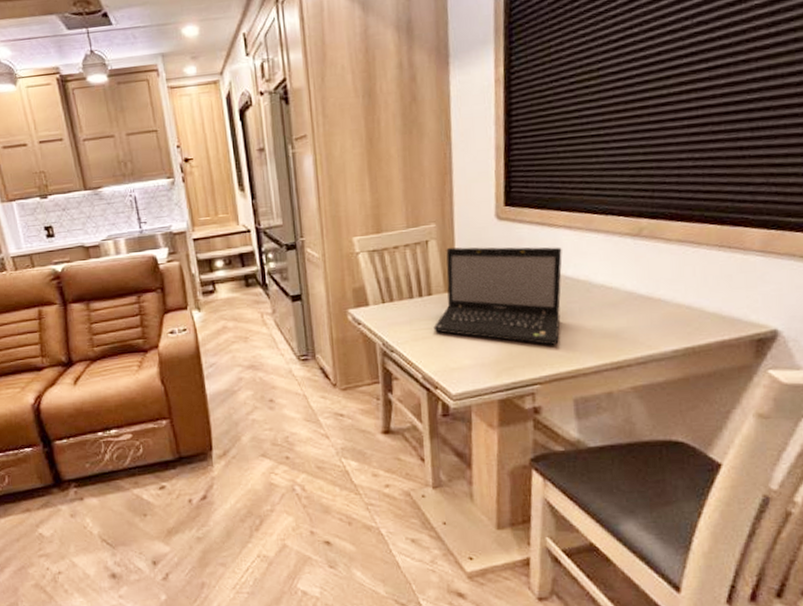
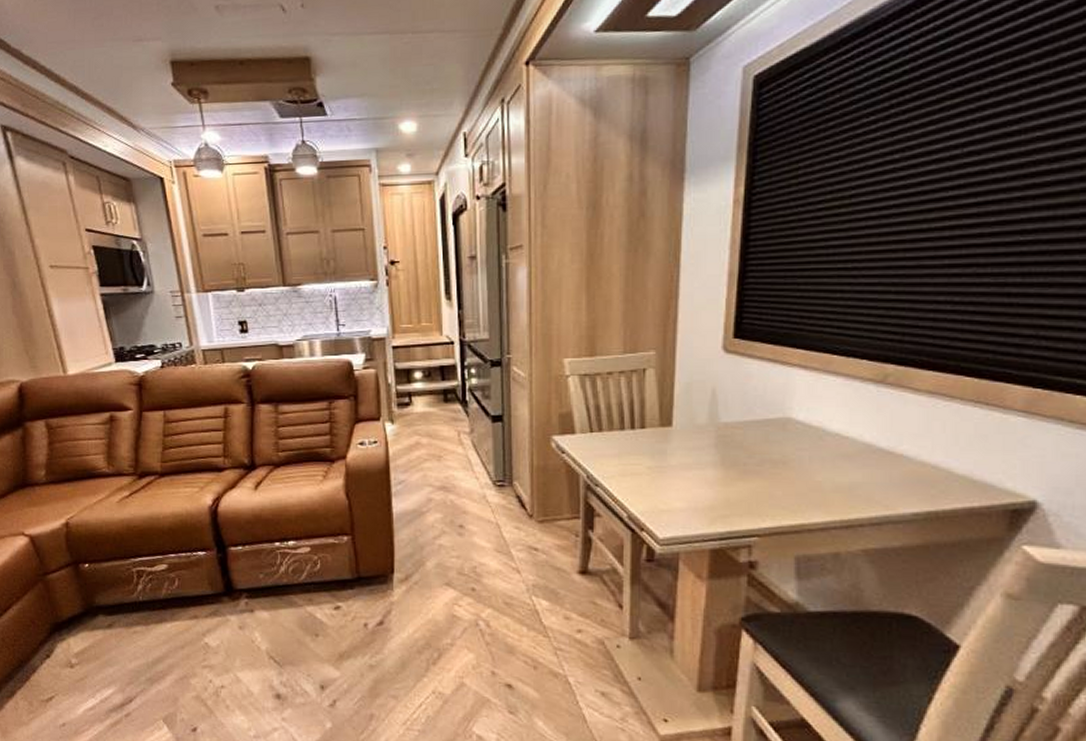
laptop: present [433,247,562,345] -> none [644,378,794,495]

